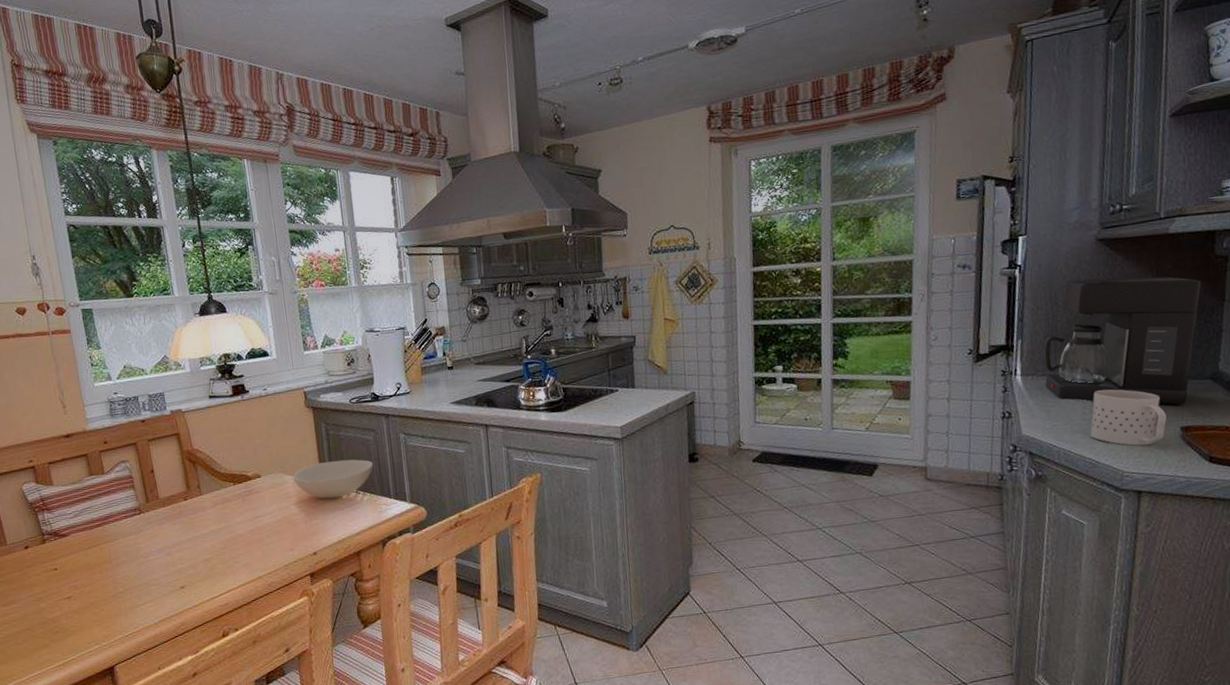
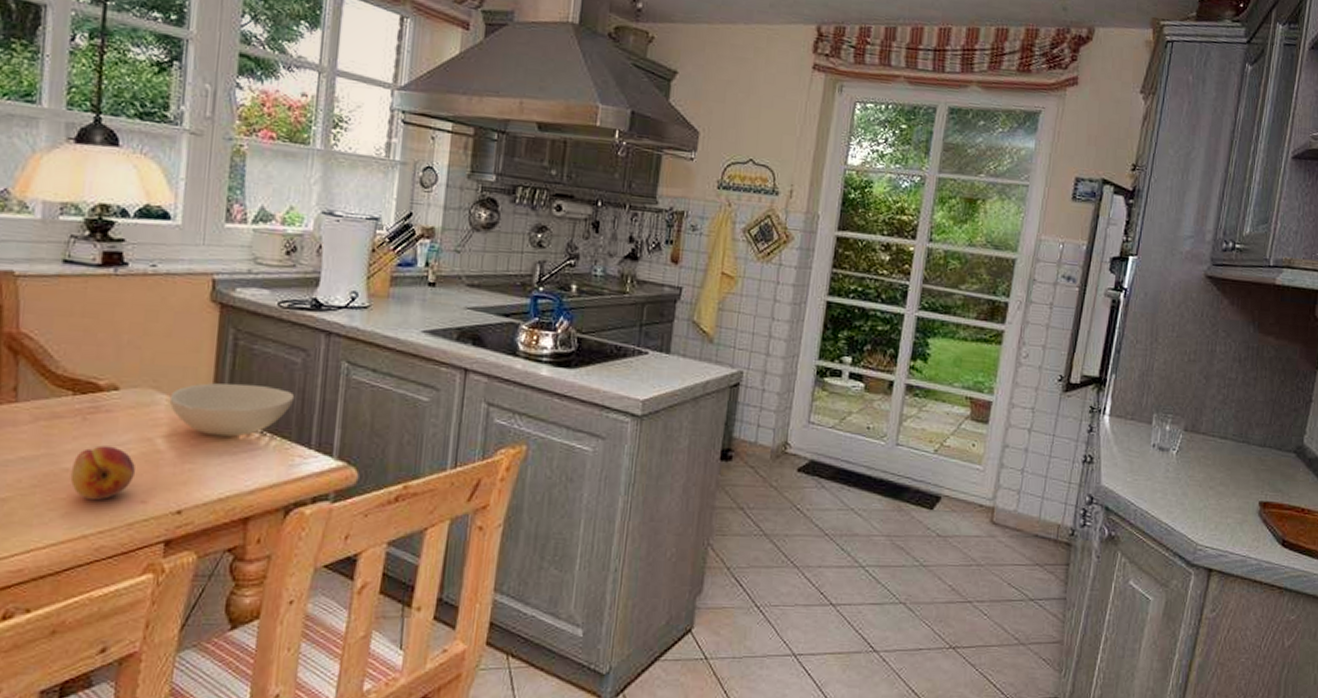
fruit: none [243,515,282,553] -> present [70,445,135,501]
coffee maker: present [1043,276,1202,405] -> none [1133,316,1299,477]
mug: present [1090,389,1167,446] -> none [1170,447,1247,518]

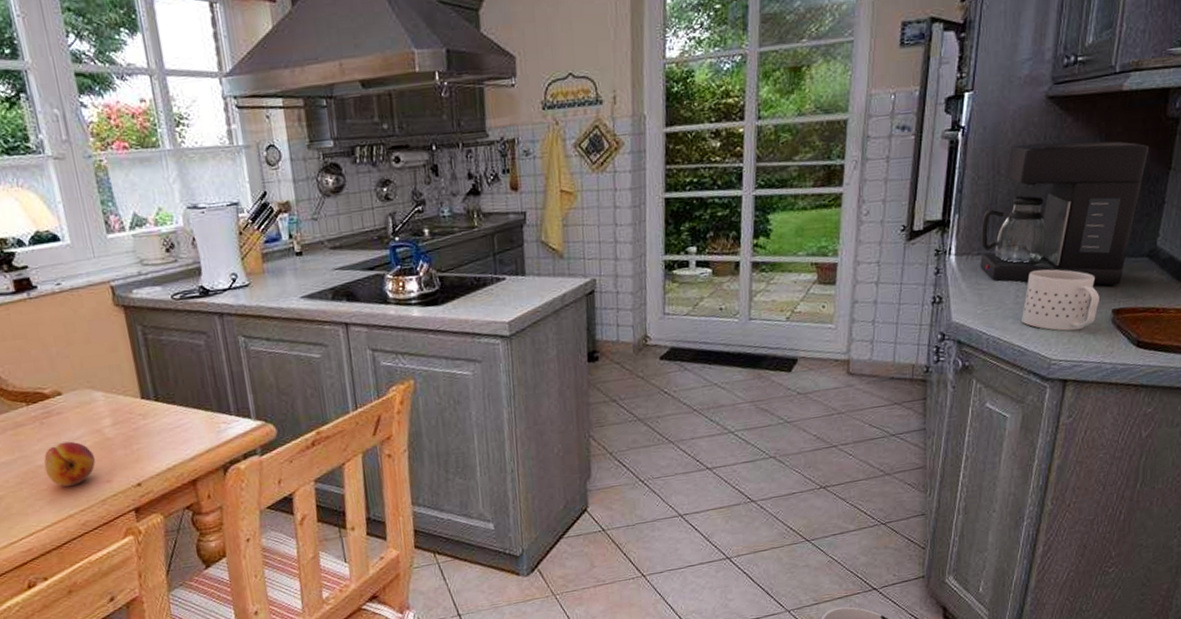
bowl: present [169,383,295,437] -> none [104,369,207,419]
coffee maker: none [1133,316,1299,477] -> present [980,141,1150,286]
mug: none [1170,447,1247,518] -> present [1022,269,1099,331]

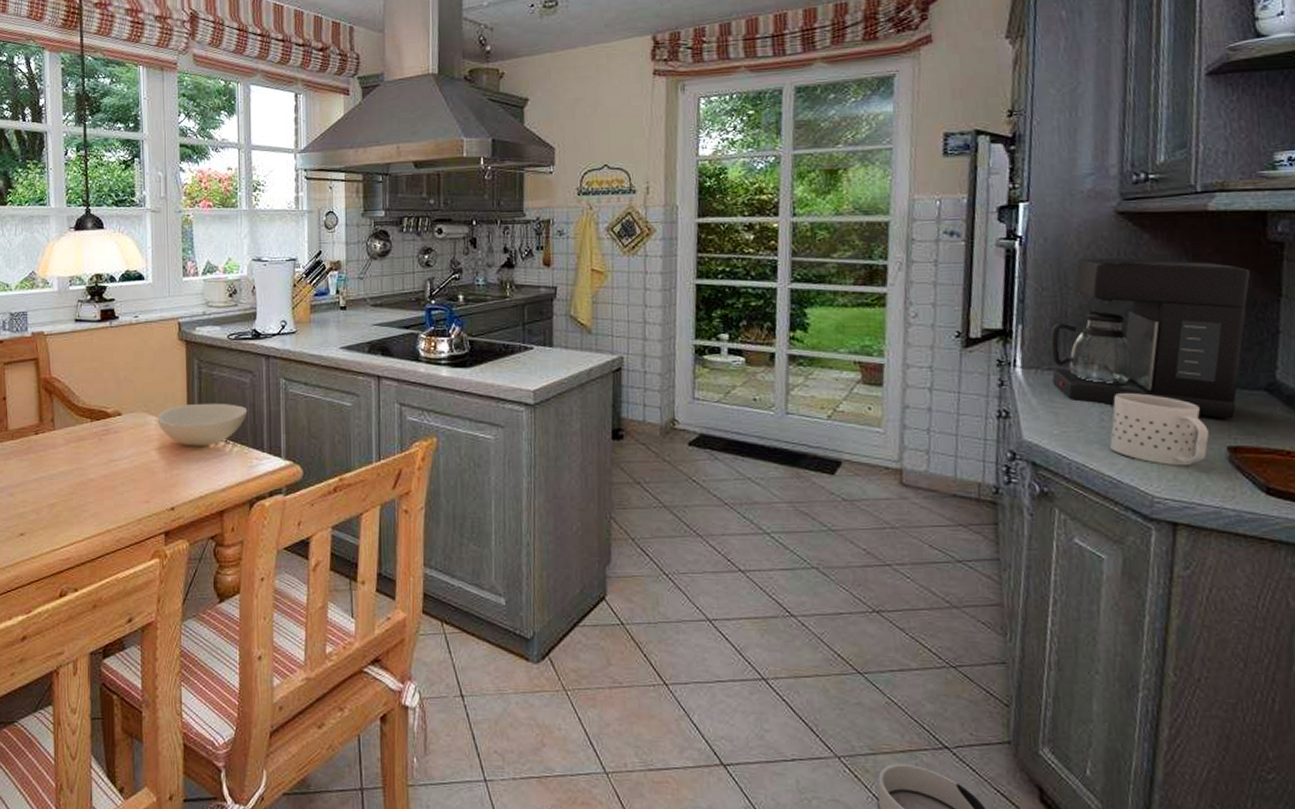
fruit: present [43,441,96,487] -> none [95,459,138,503]
bowl: none [104,369,207,419] -> present [157,403,248,446]

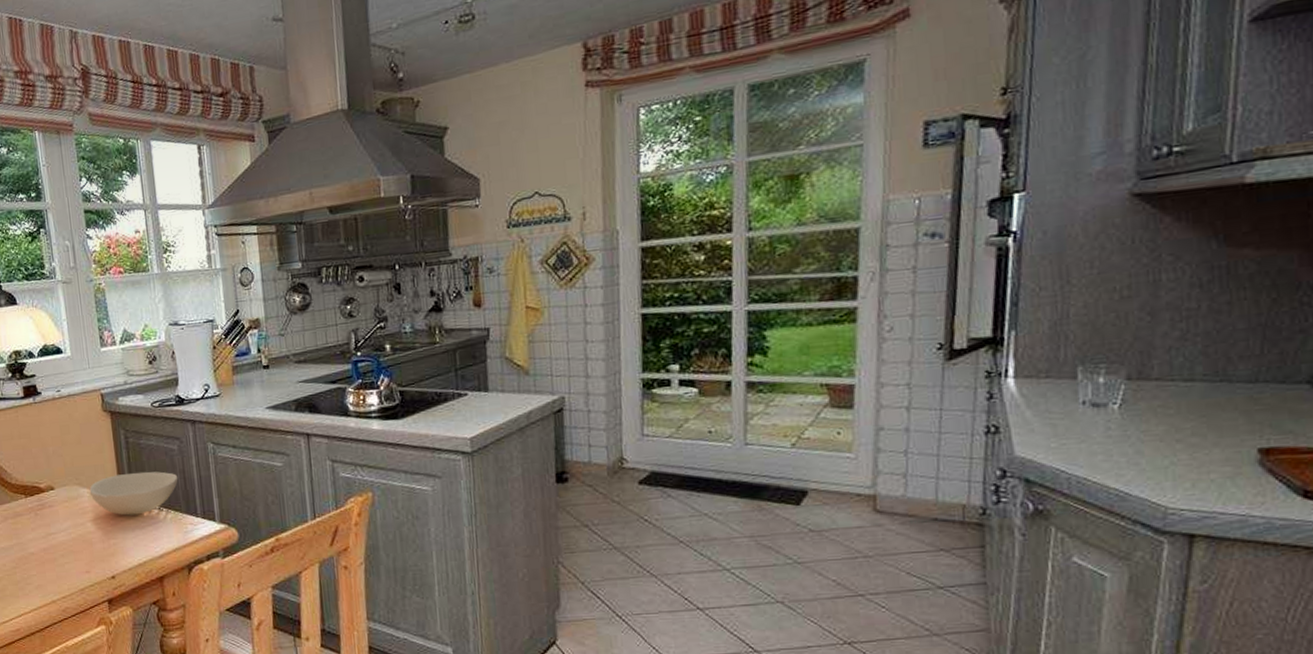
coffee maker: present [1050,257,1251,420] -> none [1048,242,1296,419]
mug: present [1110,393,1209,466] -> none [1117,396,1236,474]

